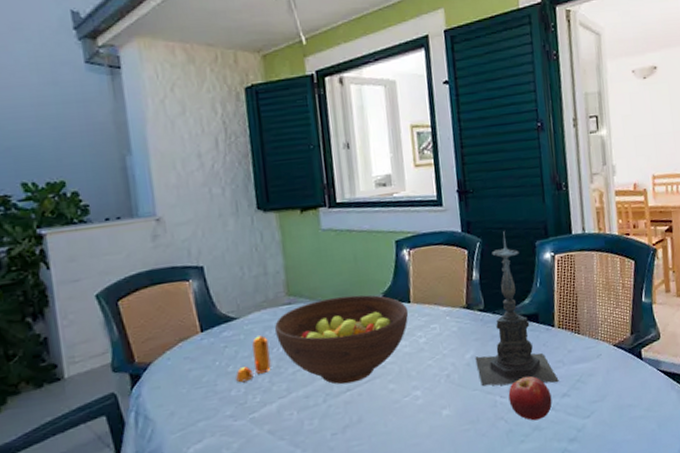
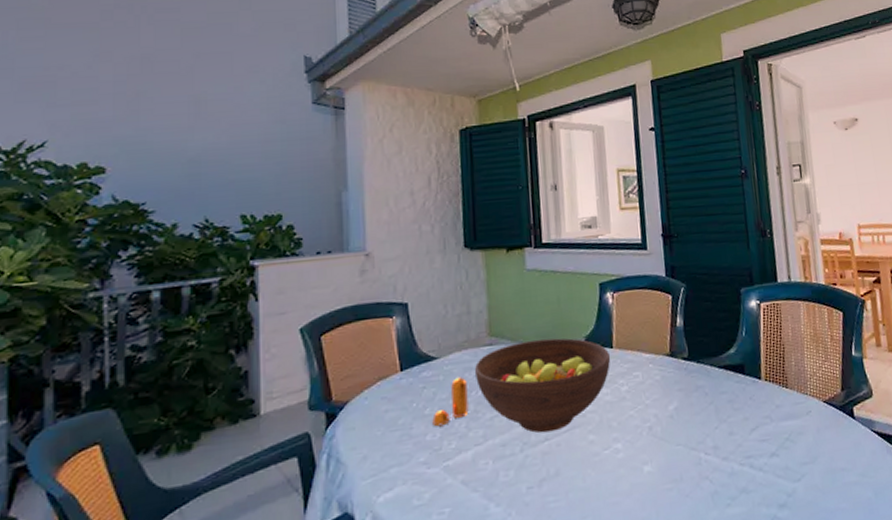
candle holder: present [475,231,559,386] -> none [678,277,767,441]
fruit: present [508,376,552,421] -> none [713,432,760,482]

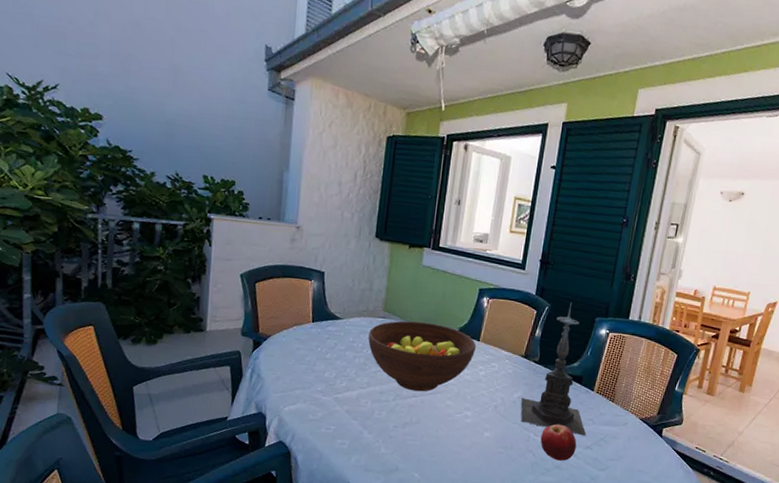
pepper shaker: present [432,377,469,427] -> none [331,336,361,369]
candle holder: none [678,277,767,441] -> present [520,303,586,435]
fruit: none [713,432,760,482] -> present [540,424,577,461]

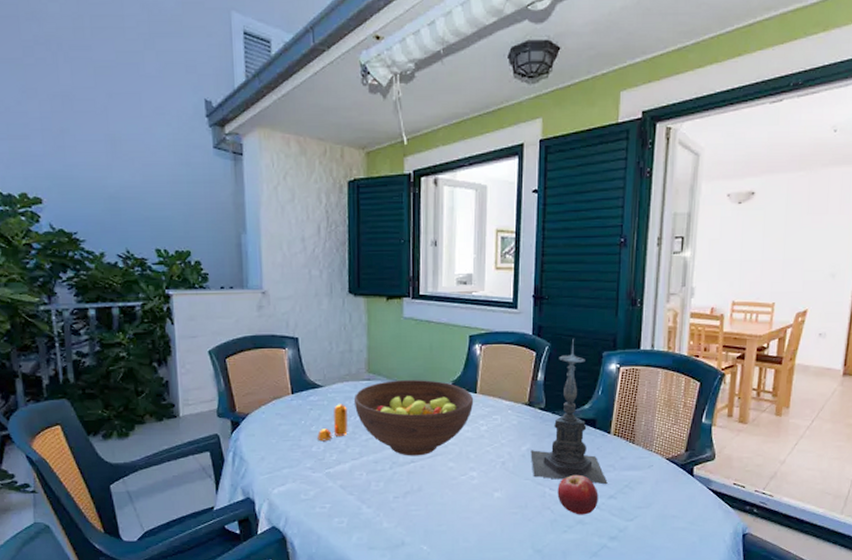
pepper shaker: none [331,336,361,369] -> present [317,404,348,442]

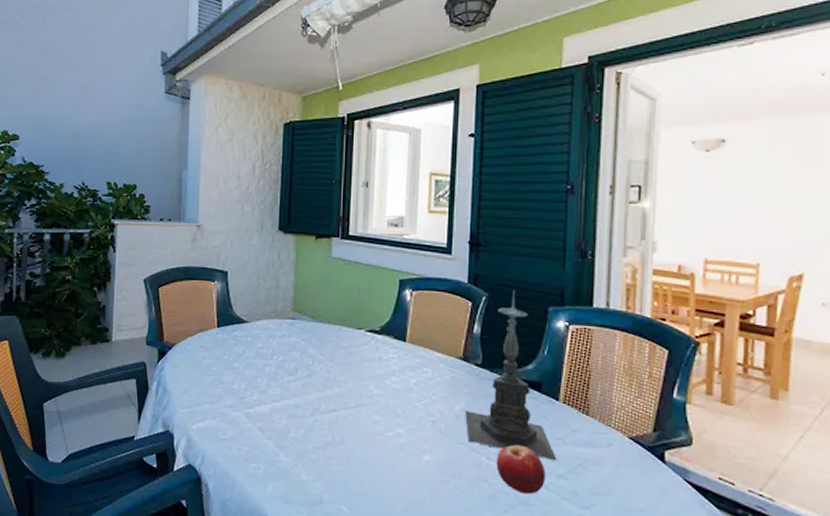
pepper shaker: present [317,404,348,442] -> none [239,341,271,380]
fruit bowl: present [355,379,474,456] -> none [278,321,403,405]

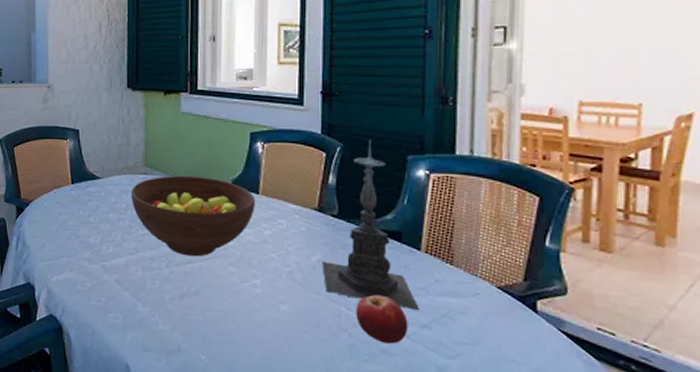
fruit bowl: none [278,321,403,405] -> present [131,175,256,257]

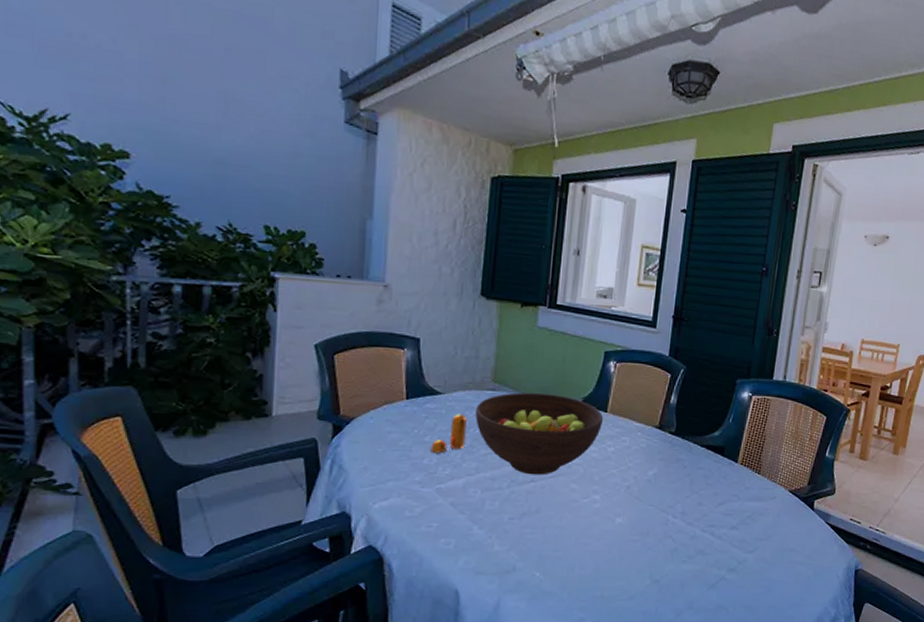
pepper shaker: none [95,196,124,234] -> present [430,414,467,454]
candle holder: present [322,140,420,310] -> none [656,364,731,514]
fruit: present [356,294,408,344] -> none [680,502,721,545]

